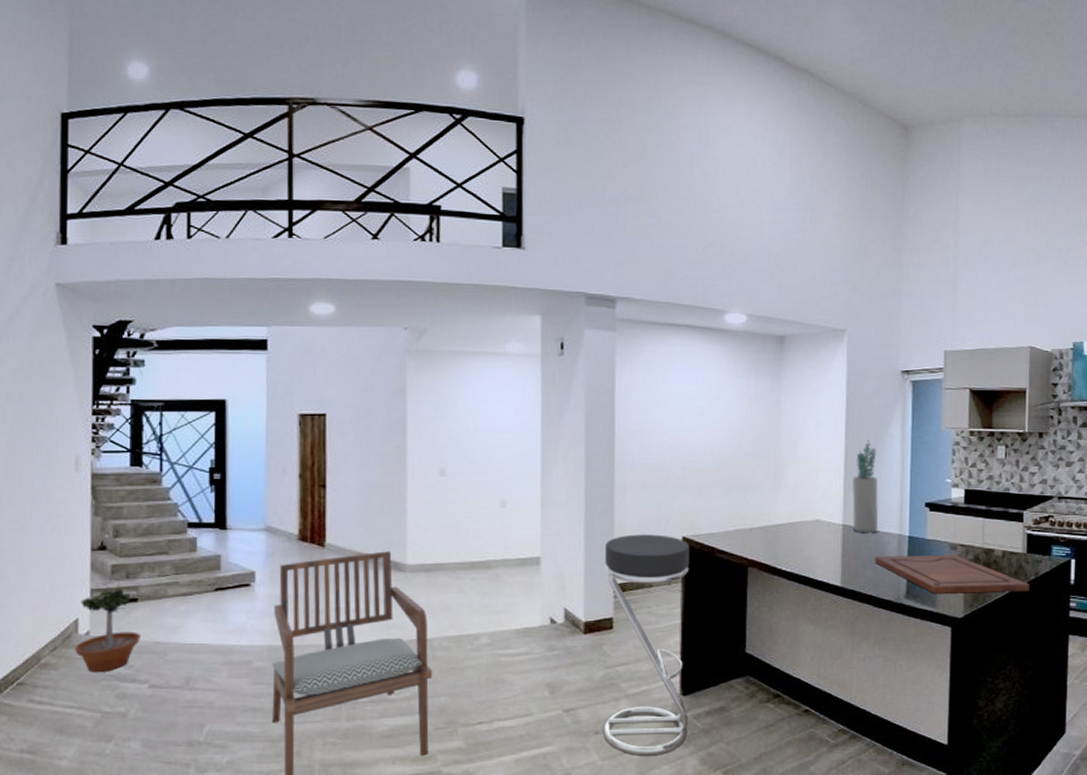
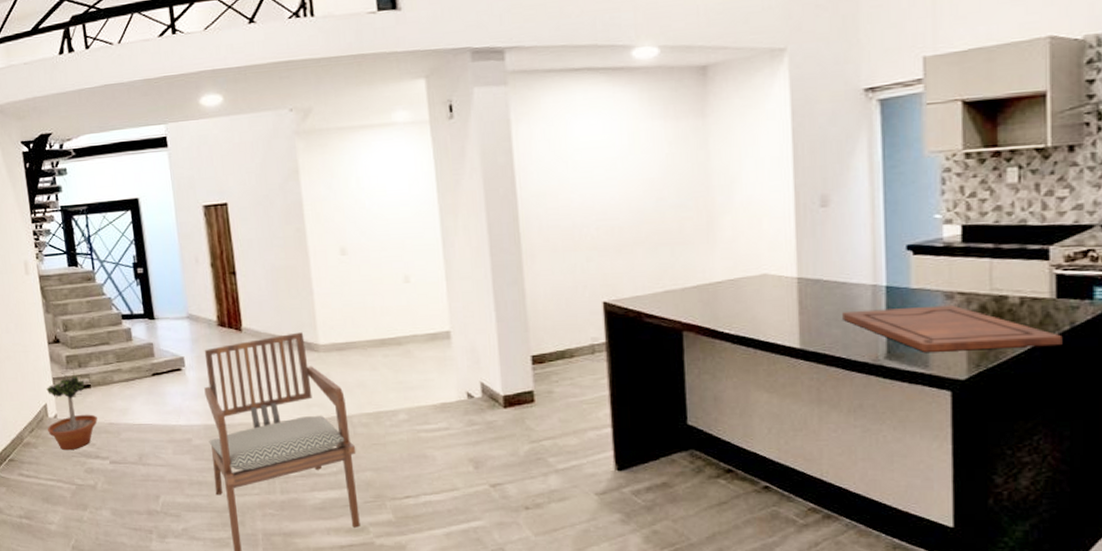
bar stool: present [603,534,690,756] -> none [518,301,627,532]
vase: present [851,439,879,534] -> none [805,176,845,287]

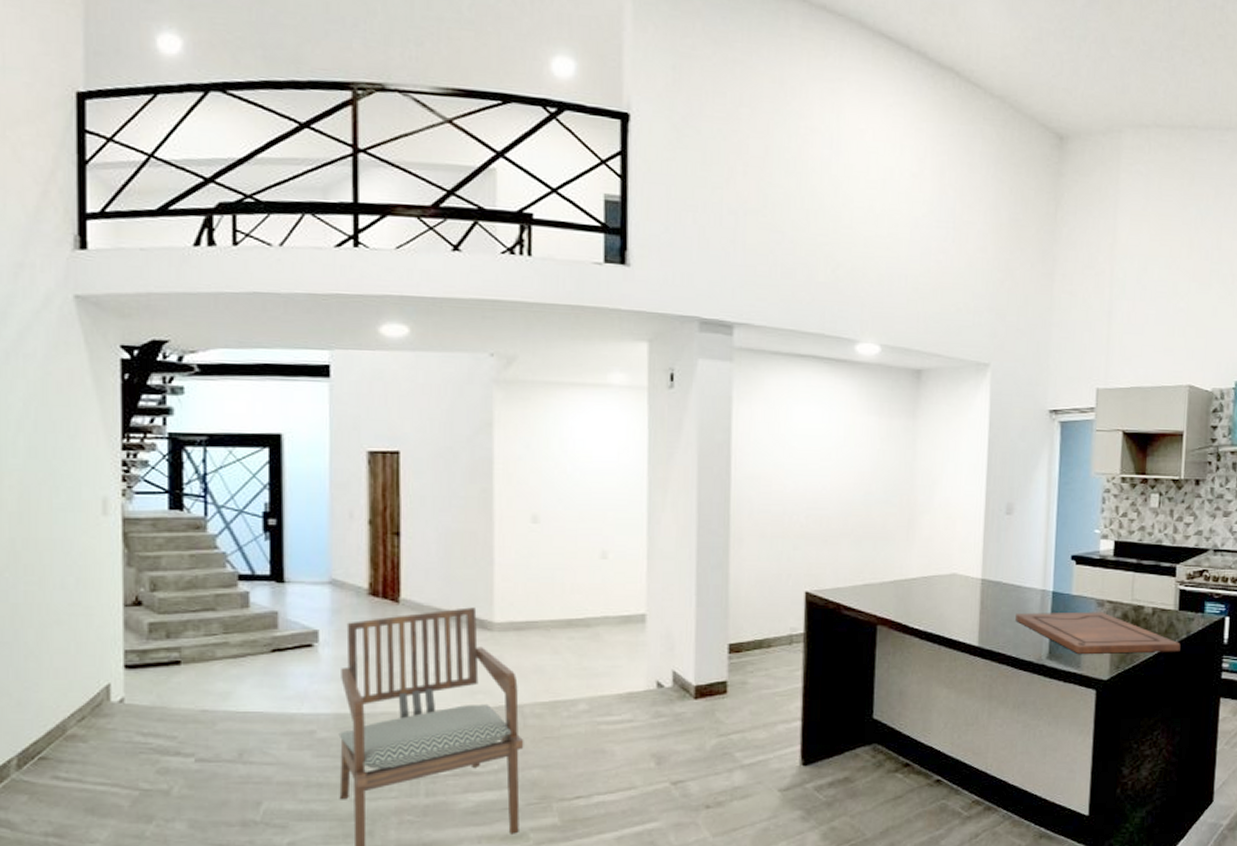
potted tree: present [46,367,98,450] -> none [107,637,184,744]

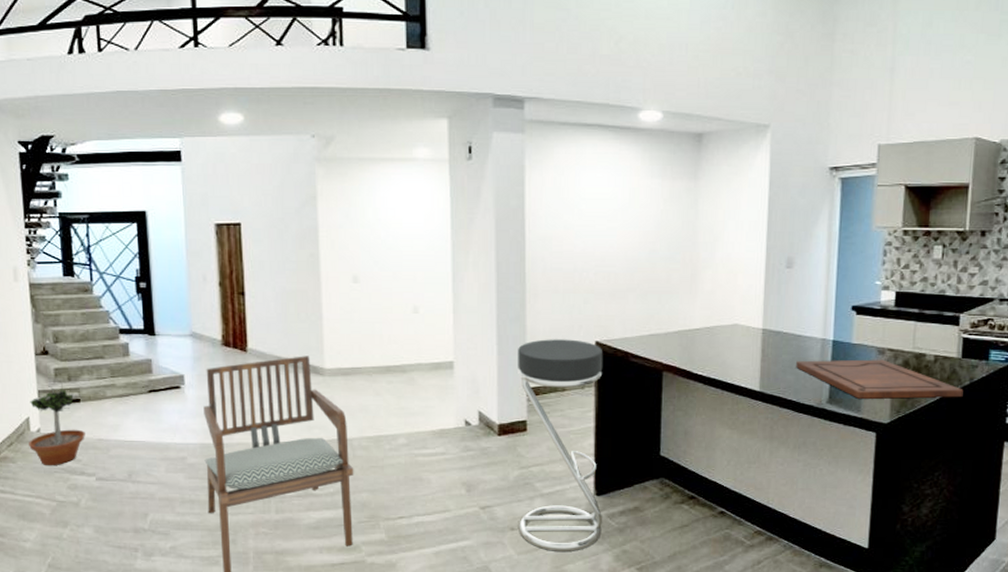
potted tree: none [107,637,184,744] -> present [29,380,85,465]
bar stool: none [715,589,814,831] -> present [518,339,603,551]

